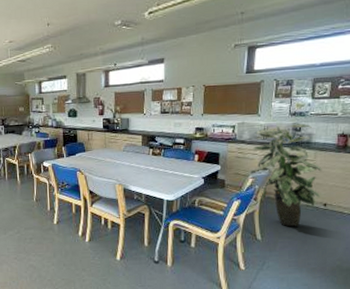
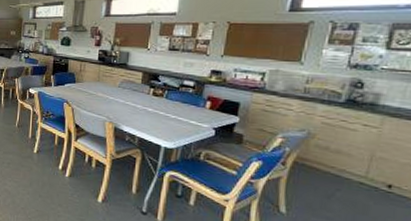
indoor plant: present [251,124,322,227] -> none [280,79,391,207]

